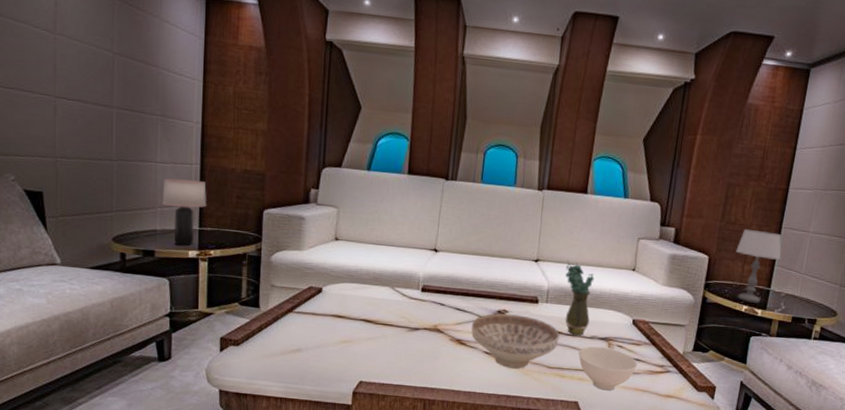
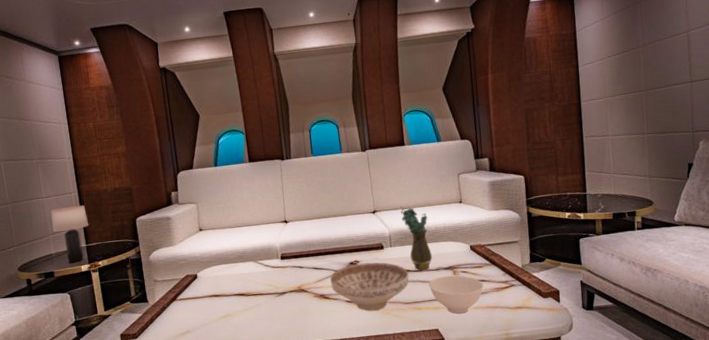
table lamp: present [735,228,782,304] -> none [547,143,589,210]

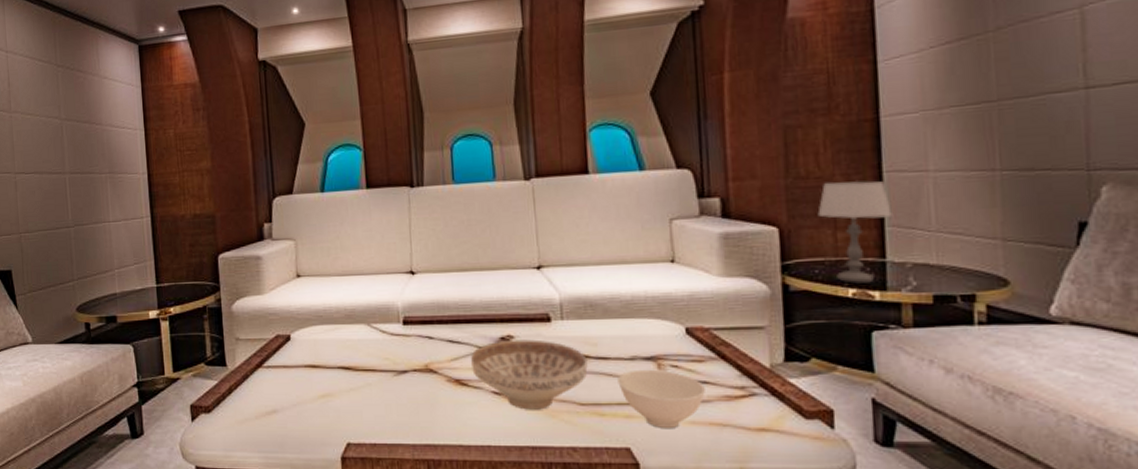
table lamp: present [50,205,90,264] -> none [118,234,162,307]
vase: present [400,206,432,270] -> none [579,262,625,358]
table lamp: none [547,143,589,210] -> present [817,180,892,284]

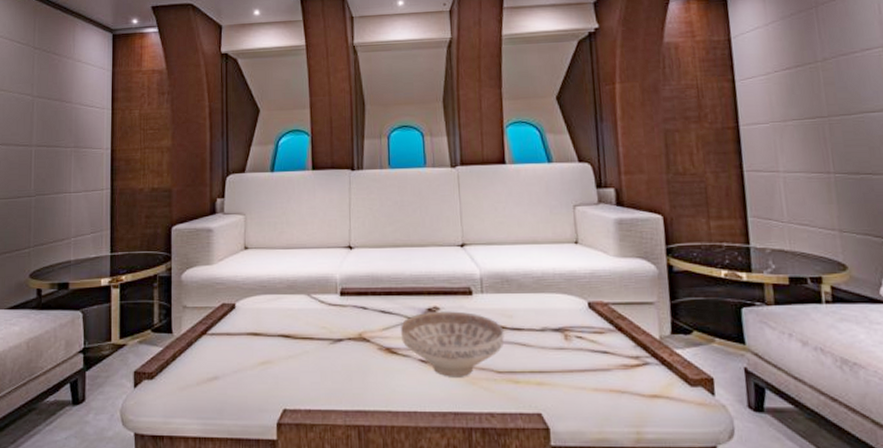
bowl: present [617,369,705,429] -> none [530,340,606,396]
table lamp: present [817,180,892,284] -> none [694,178,753,266]

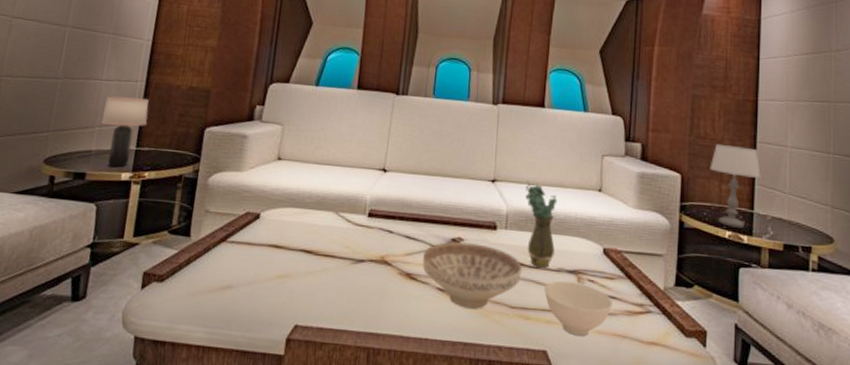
table lamp: none [75,205,118,275] -> present [101,96,149,168]
vase: none [497,241,536,329] -> present [525,181,558,268]
bowl: none [530,340,606,396] -> present [544,280,612,337]
table lamp: none [694,178,753,266] -> present [710,143,761,228]

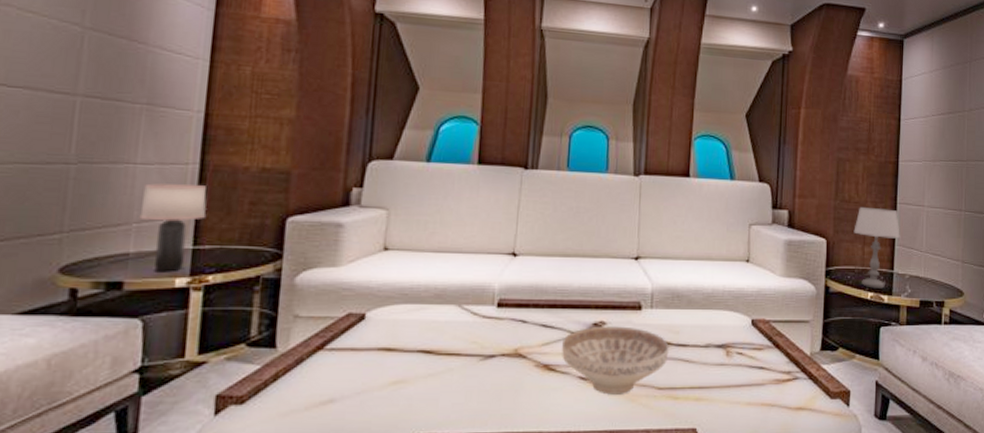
vase: present [525,181,558,268] -> none [671,256,705,345]
bowl: present [544,280,612,337] -> none [692,356,761,411]

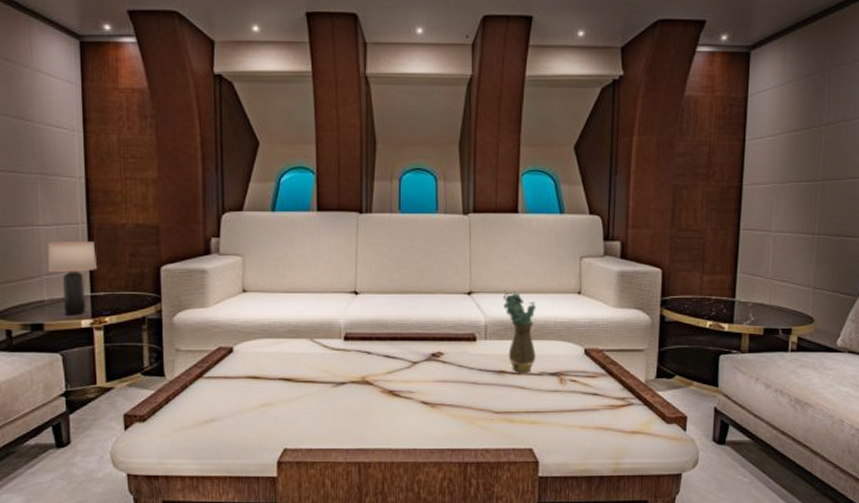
decorative bowl: present [561,326,669,395] -> none [403,356,504,418]
vase: none [671,256,705,345] -> present [503,290,536,373]
table lamp: present [853,206,900,289] -> none [691,234,743,317]

